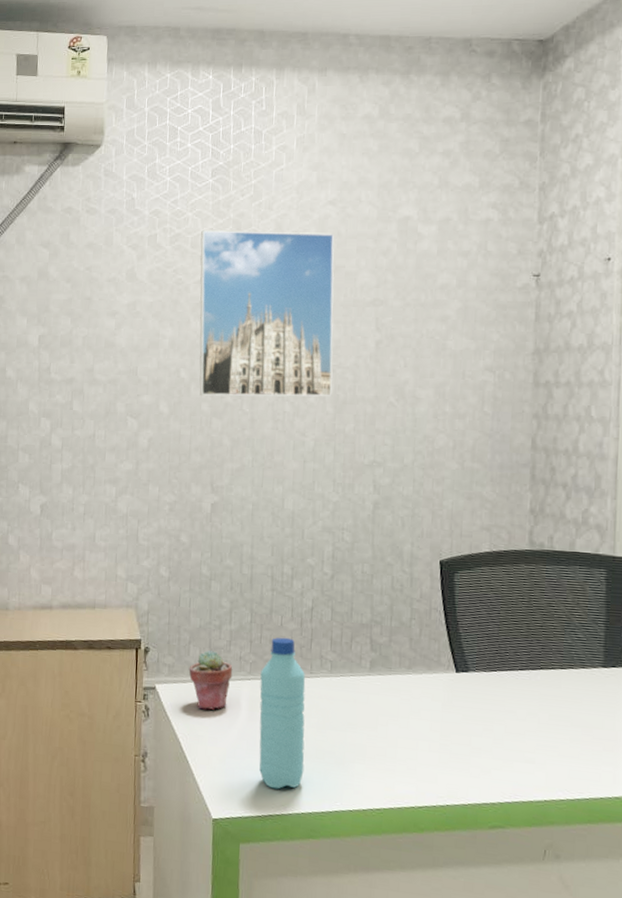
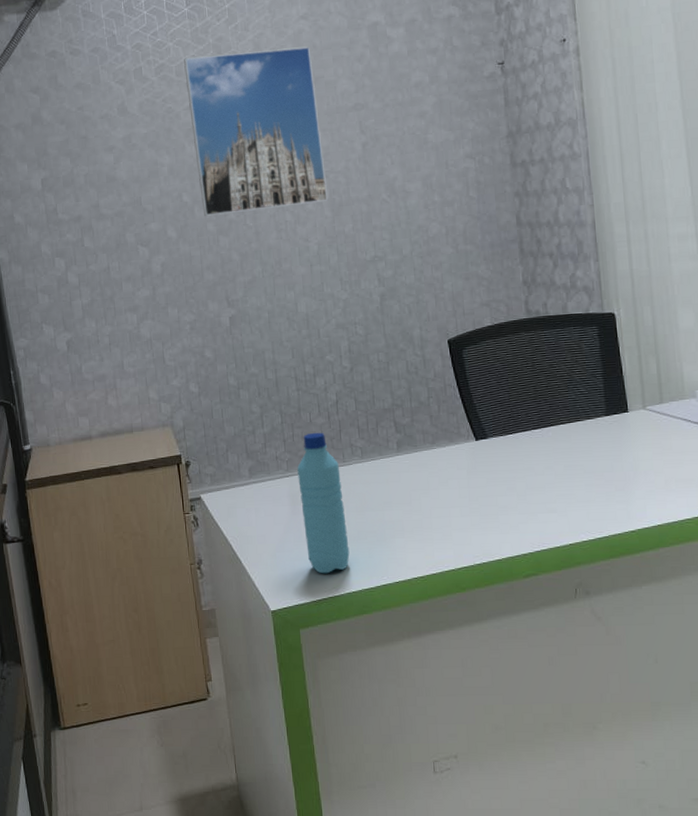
potted succulent: present [189,650,233,710] -> none [229,454,272,512]

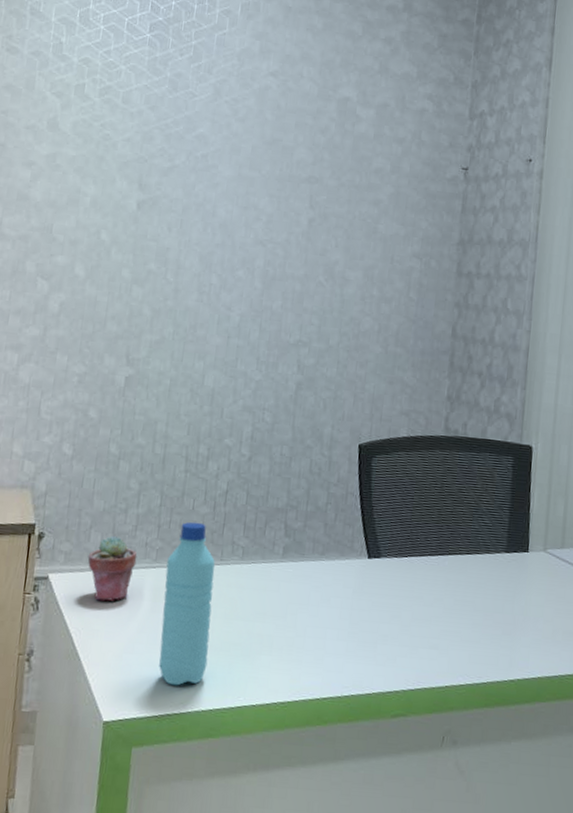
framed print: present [184,46,329,216] -> none [121,86,274,272]
potted succulent: none [229,454,272,512] -> present [88,535,137,602]

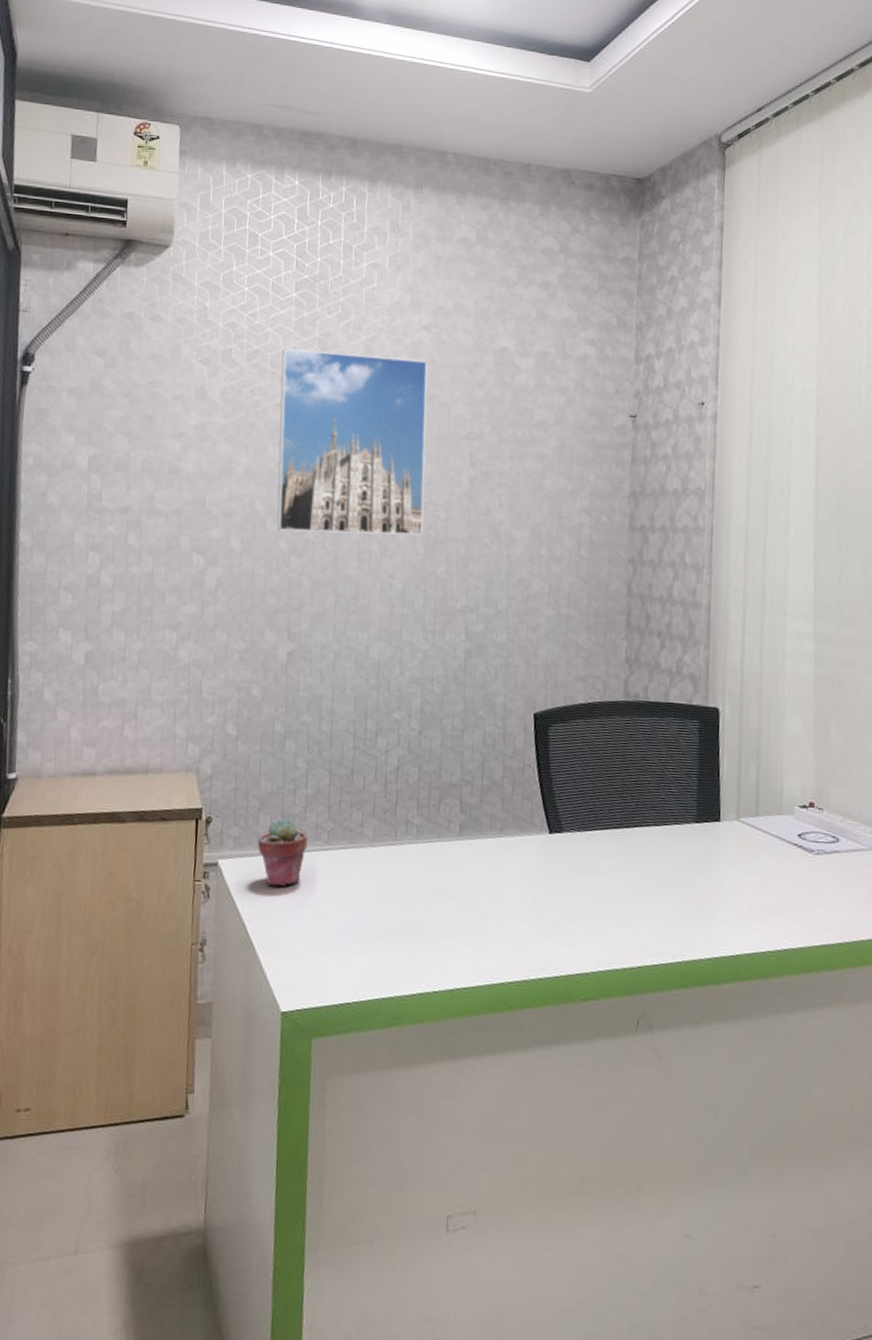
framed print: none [121,86,274,272] -> present [276,348,428,536]
water bottle: present [159,522,215,686] -> none [336,801,389,973]

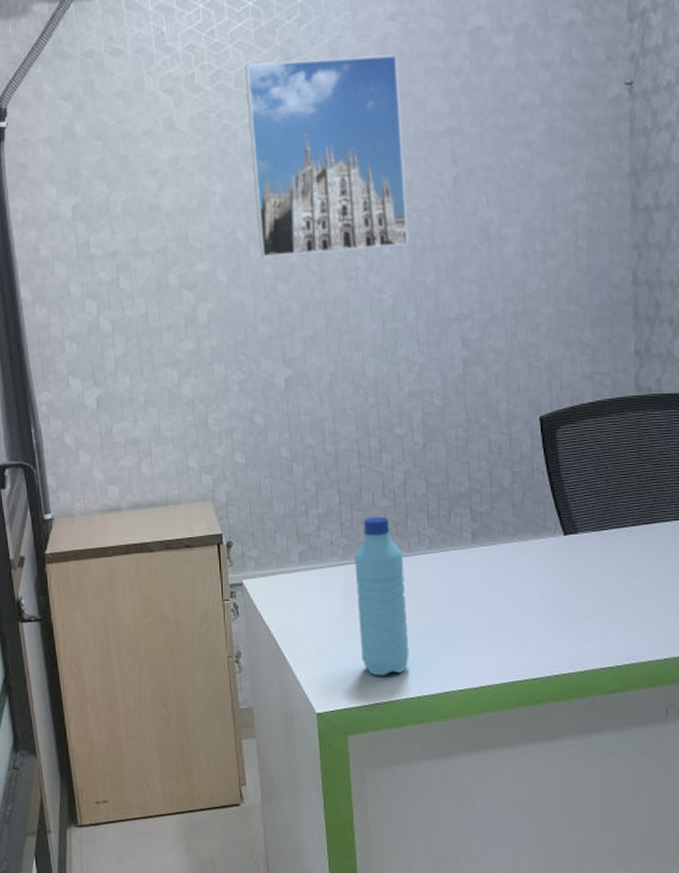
potted succulent: present [257,817,308,887] -> none [277,537,325,602]
water bottle: none [336,801,389,973] -> present [355,516,409,676]

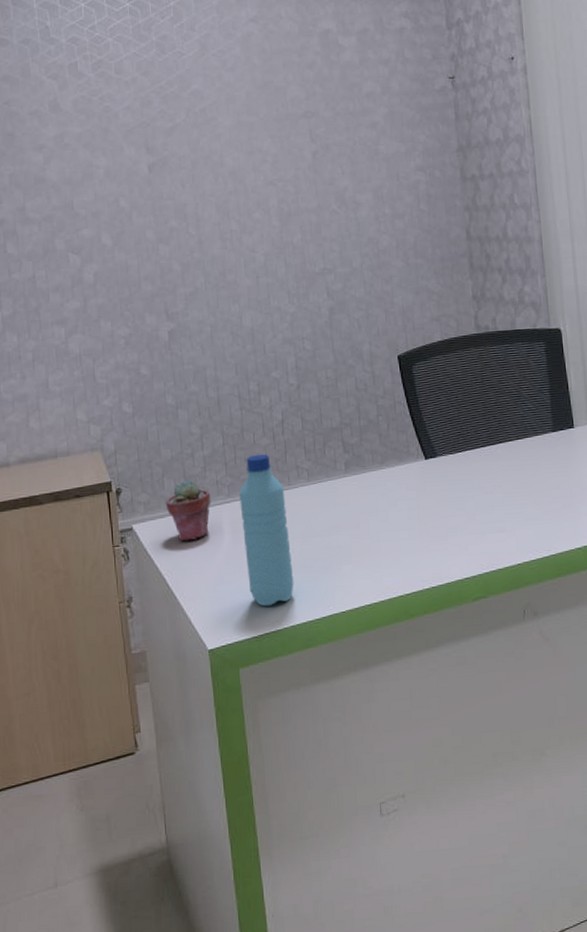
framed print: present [245,54,409,257] -> none [124,50,277,223]
potted succulent: none [277,537,325,602] -> present [165,479,211,542]

